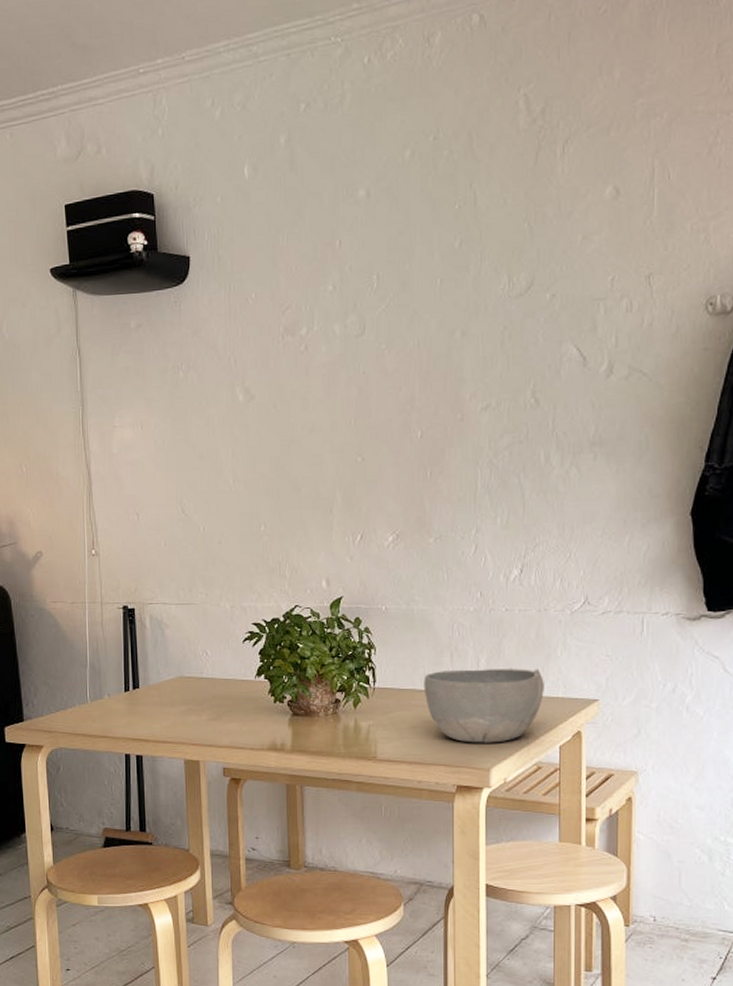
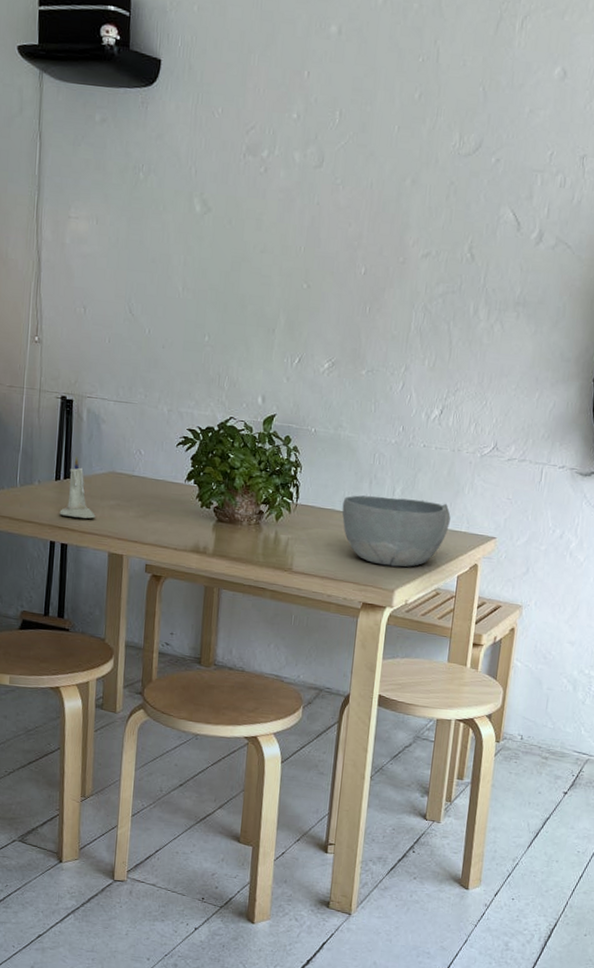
candle: none [132,664,168,727] -> present [59,455,96,519]

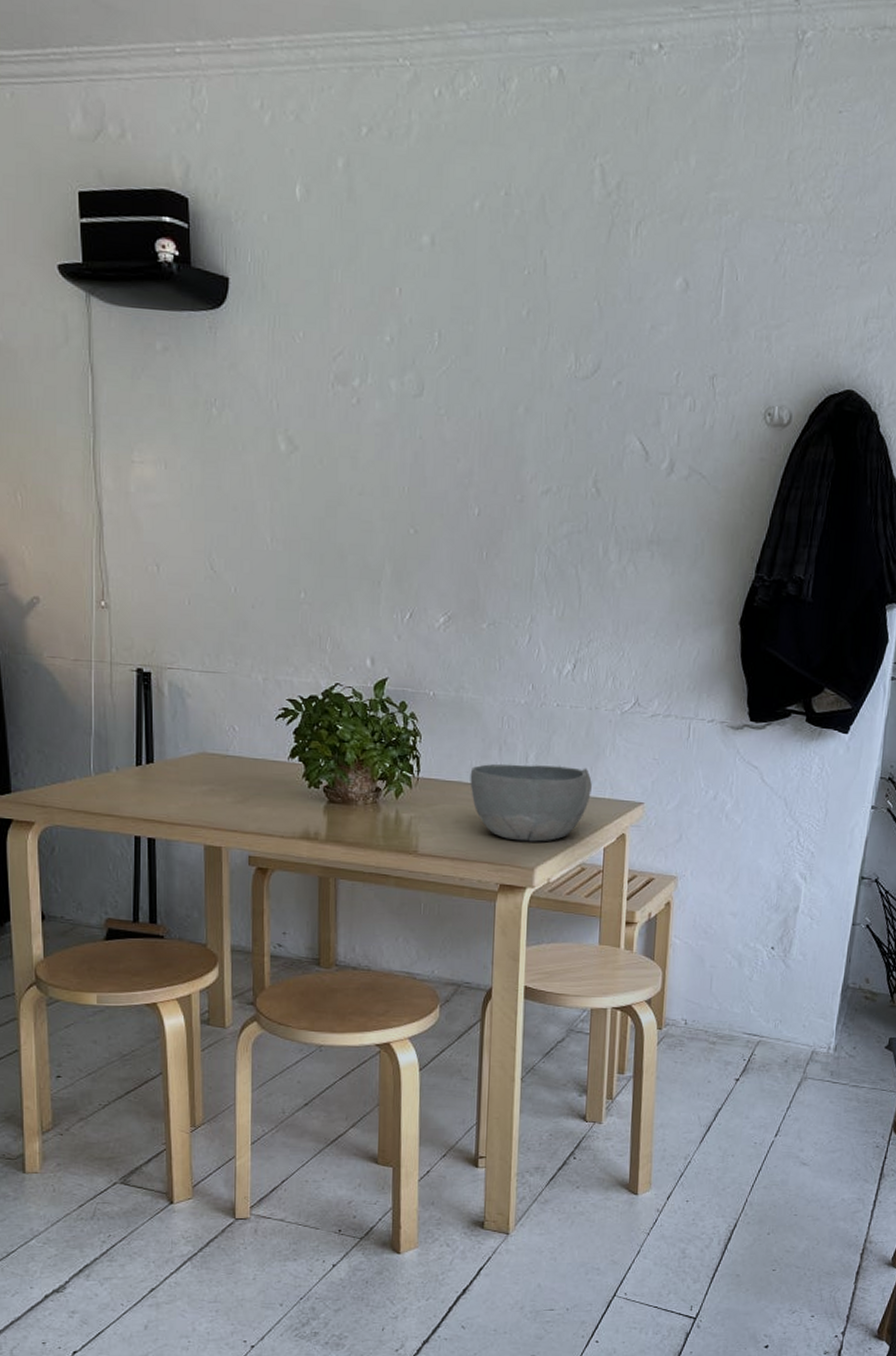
candle: present [59,455,96,519] -> none [143,736,186,808]

